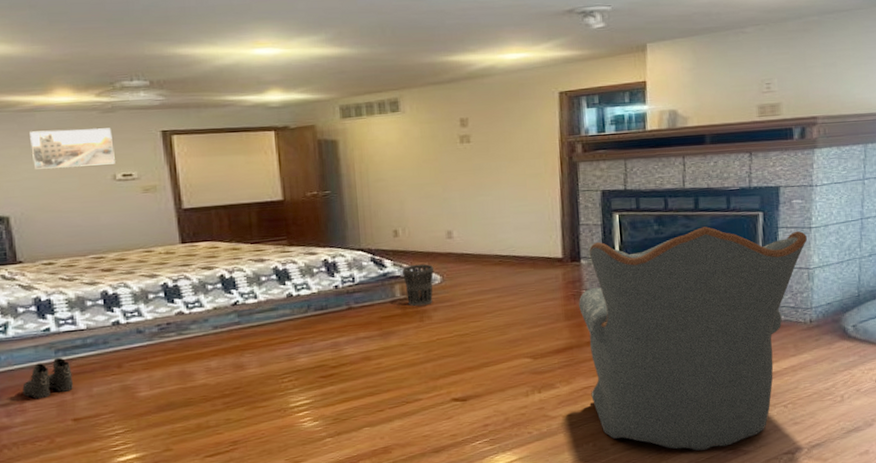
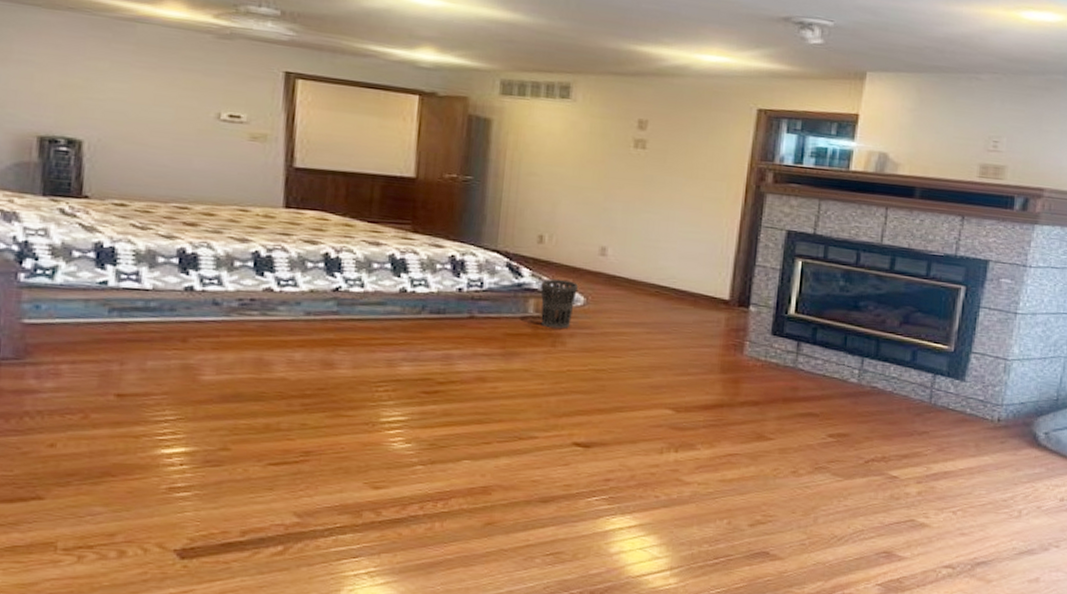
boots: present [22,357,73,400] -> none [60,317,126,364]
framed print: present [30,128,115,169] -> none [124,44,225,101]
armchair: present [579,226,807,451] -> none [735,288,1010,548]

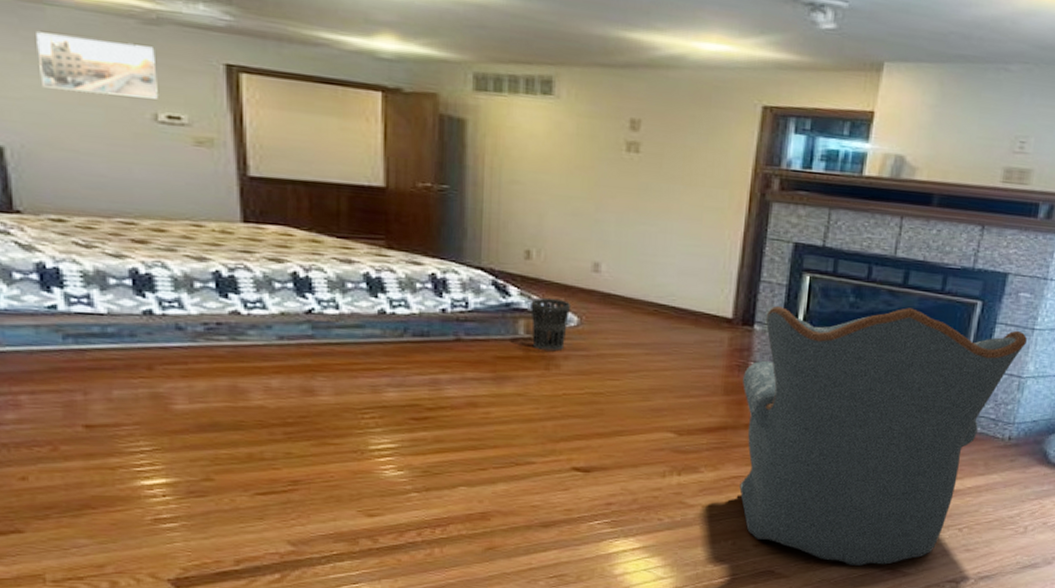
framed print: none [124,44,225,101] -> present [36,32,158,99]
armchair: none [735,288,1010,548] -> present [739,305,1027,566]

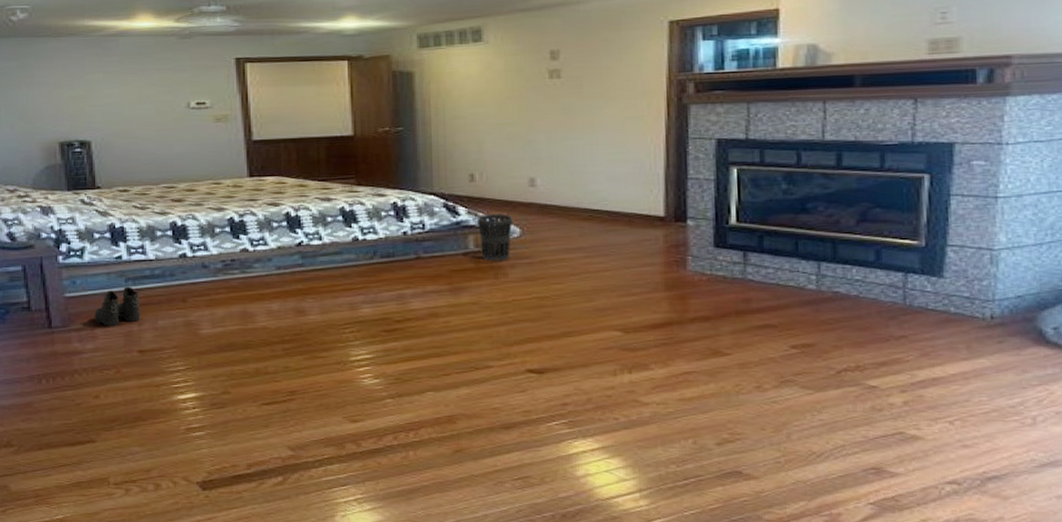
boots: none [17,344,86,395] -> present [94,286,140,327]
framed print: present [36,32,158,99] -> none [113,54,190,95]
armchair: present [739,305,1027,566] -> none [682,189,991,465]

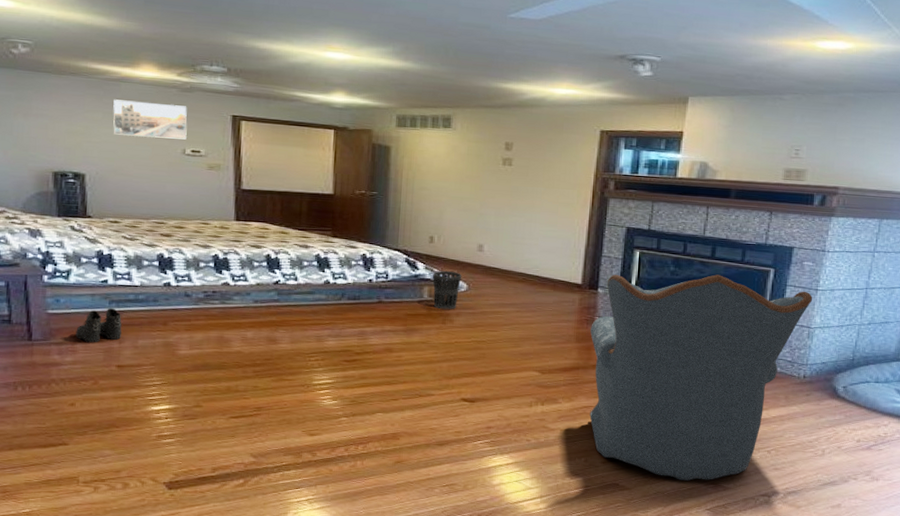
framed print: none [113,54,190,95] -> present [113,99,187,140]
armchair: none [682,189,991,465] -> present [589,274,812,481]

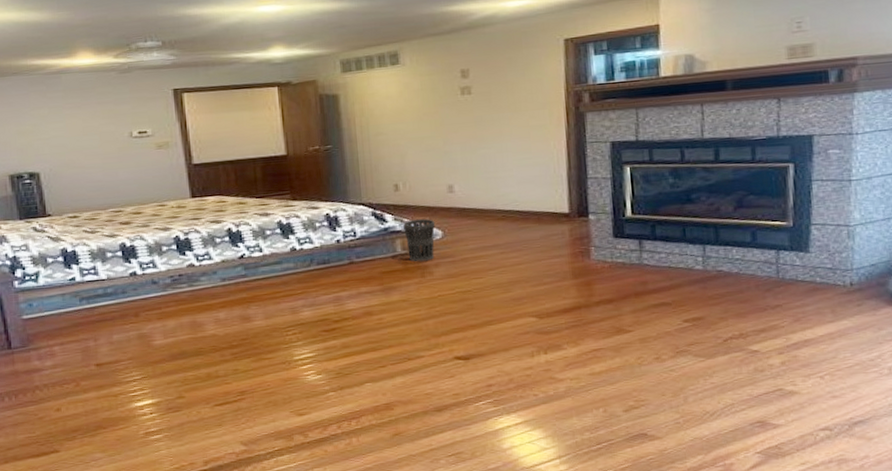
boots: present [76,308,122,343] -> none [52,305,96,345]
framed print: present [113,99,187,140] -> none [57,87,132,128]
armchair: present [589,274,812,481] -> none [587,179,846,422]

